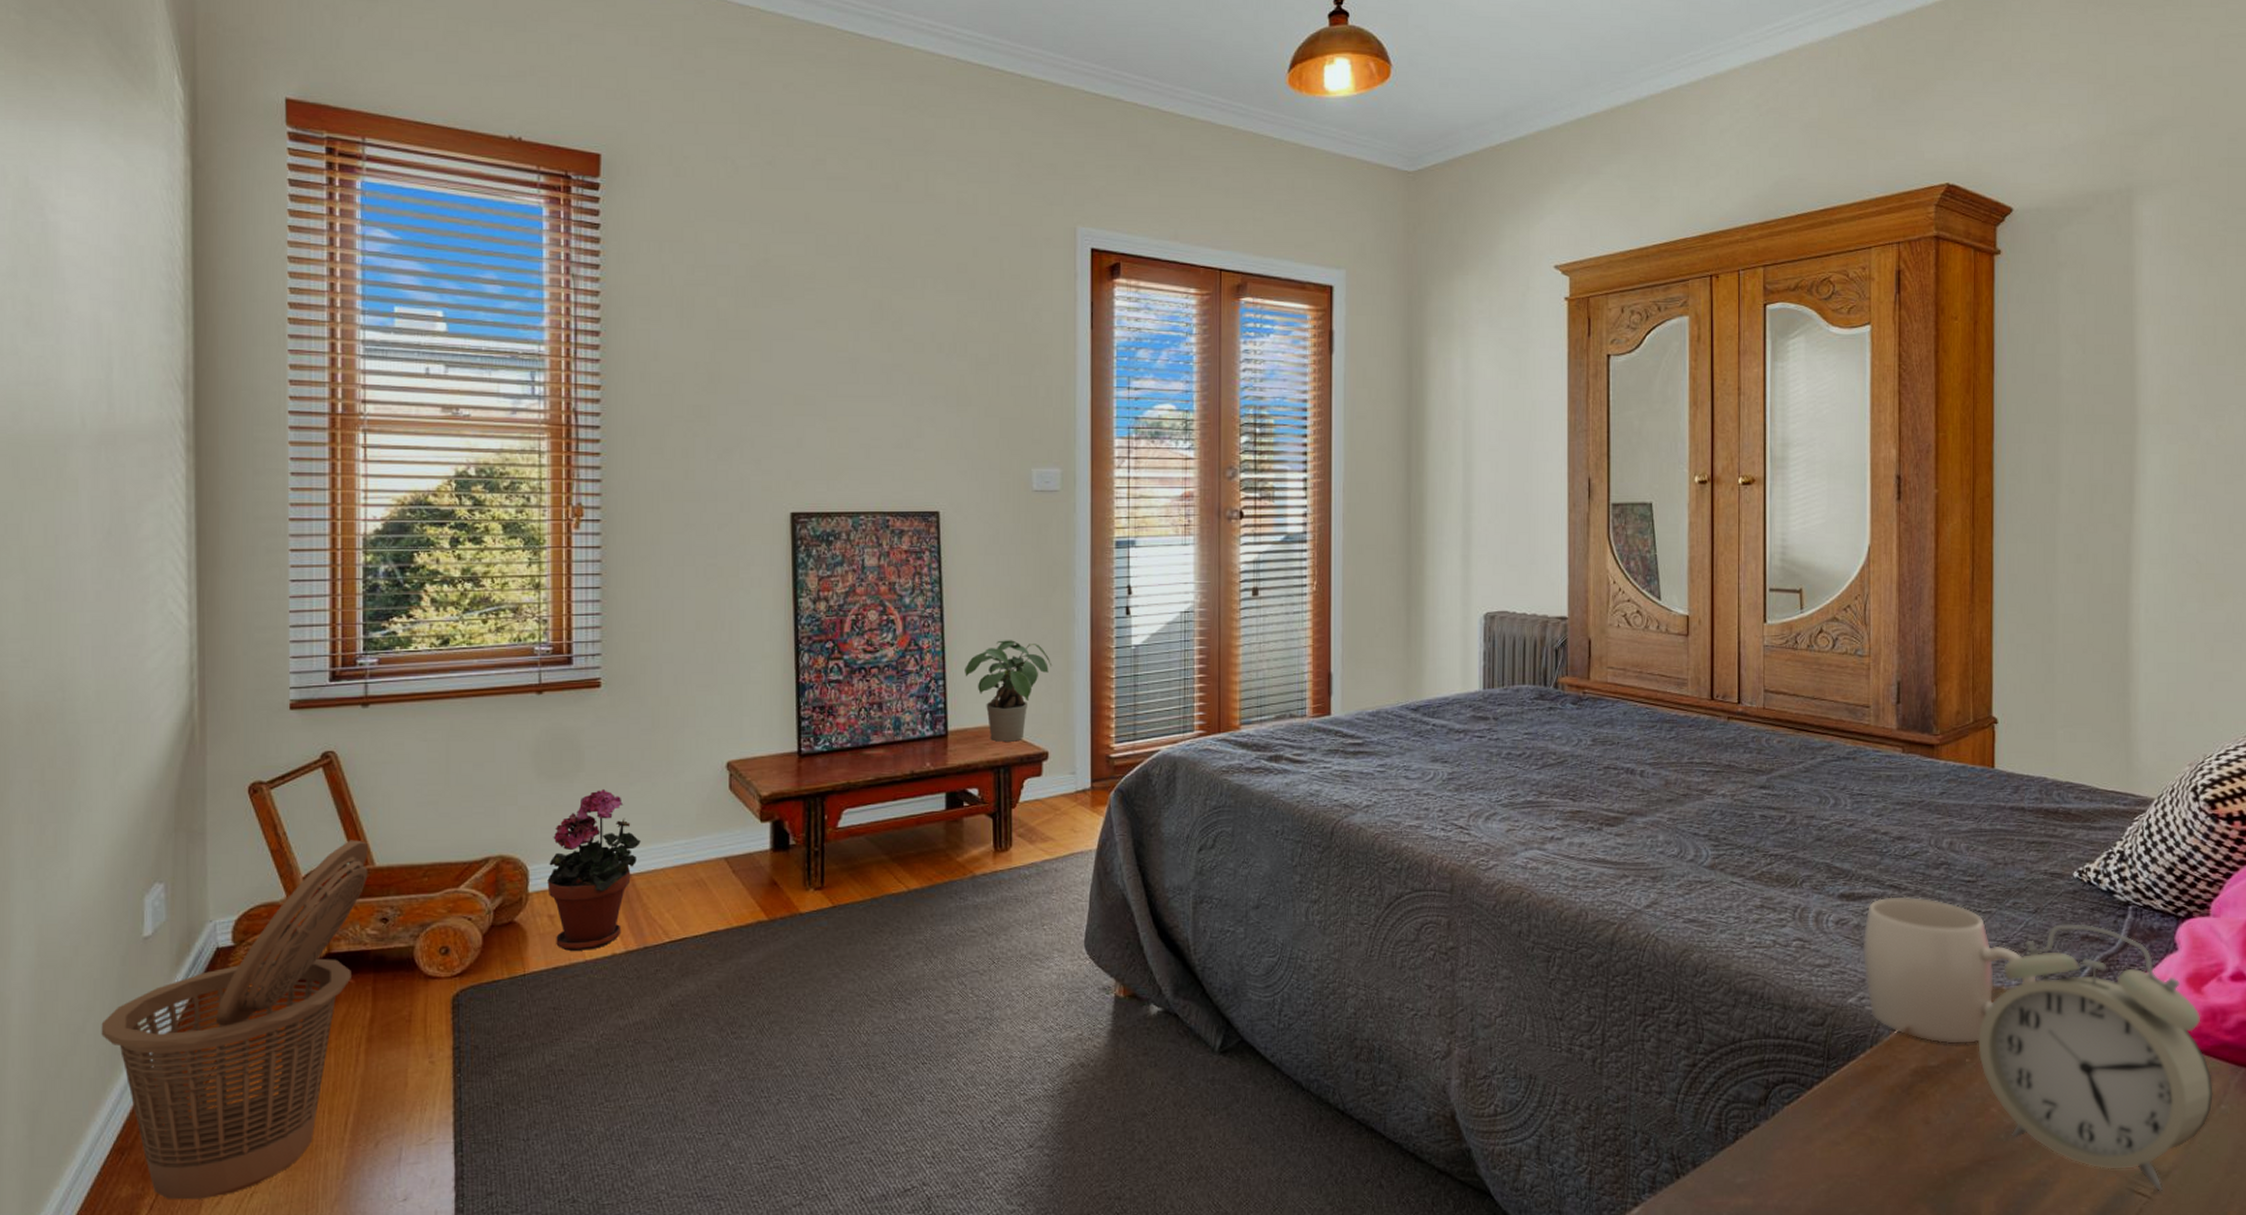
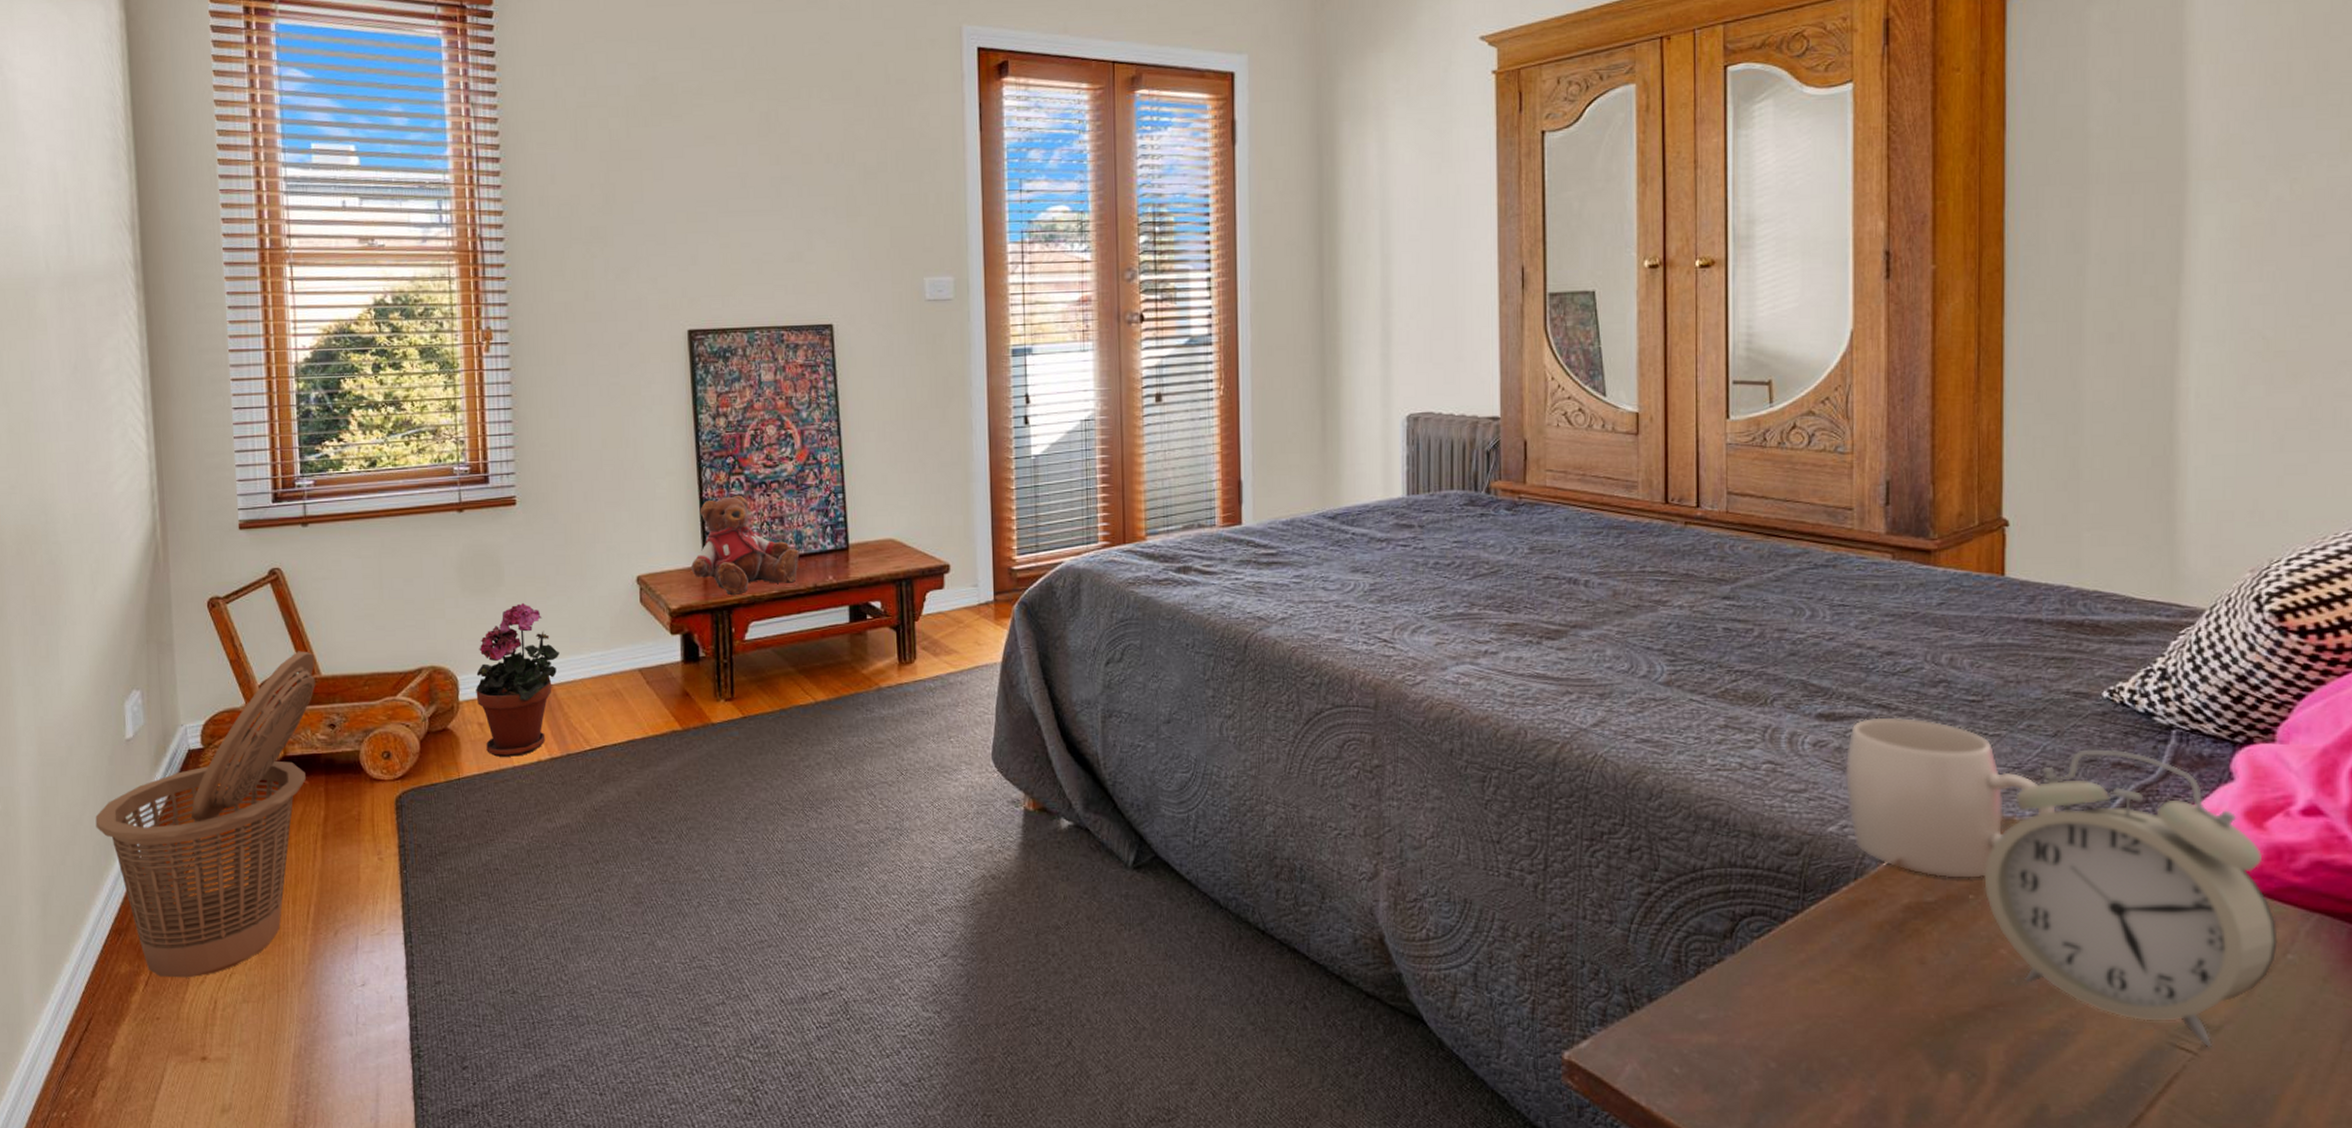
teddy bear: none [785,680,898,781] -> present [691,495,800,595]
potted plant: present [965,640,1053,742] -> none [863,452,951,555]

